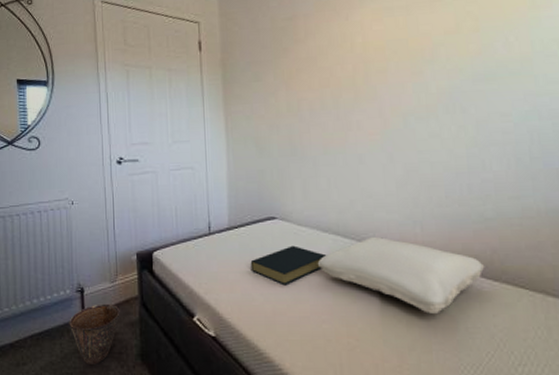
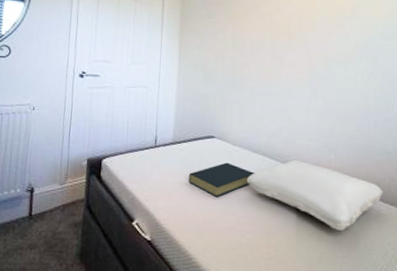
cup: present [69,303,120,364] -> none [15,203,66,262]

